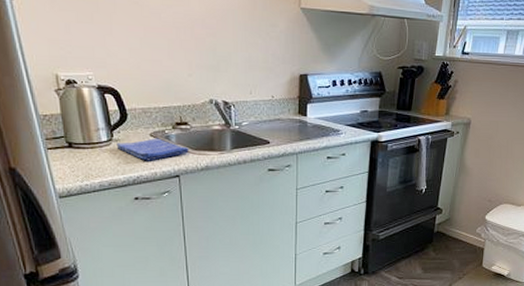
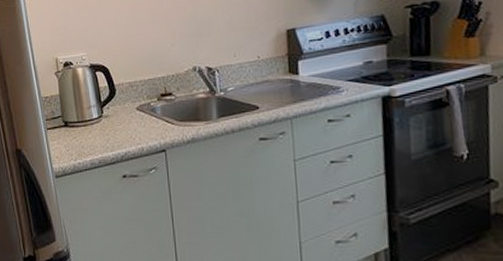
dish towel: present [116,138,189,161] -> none [106,111,174,136]

